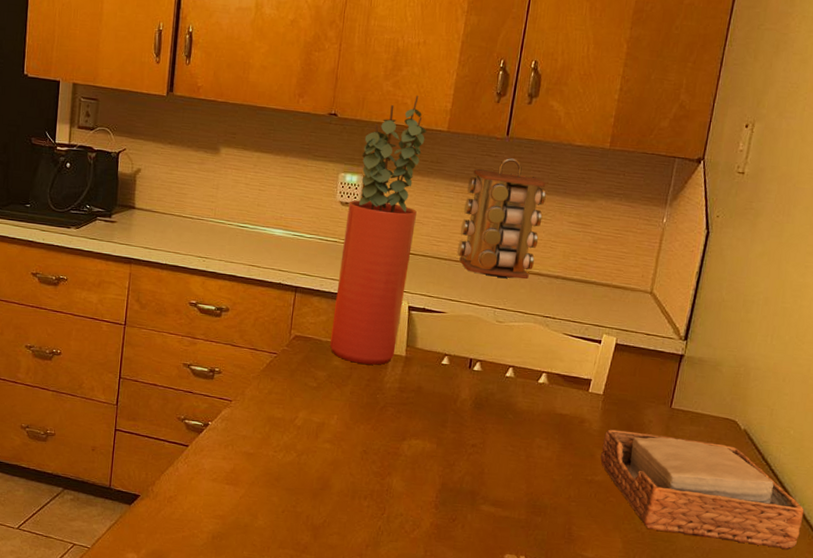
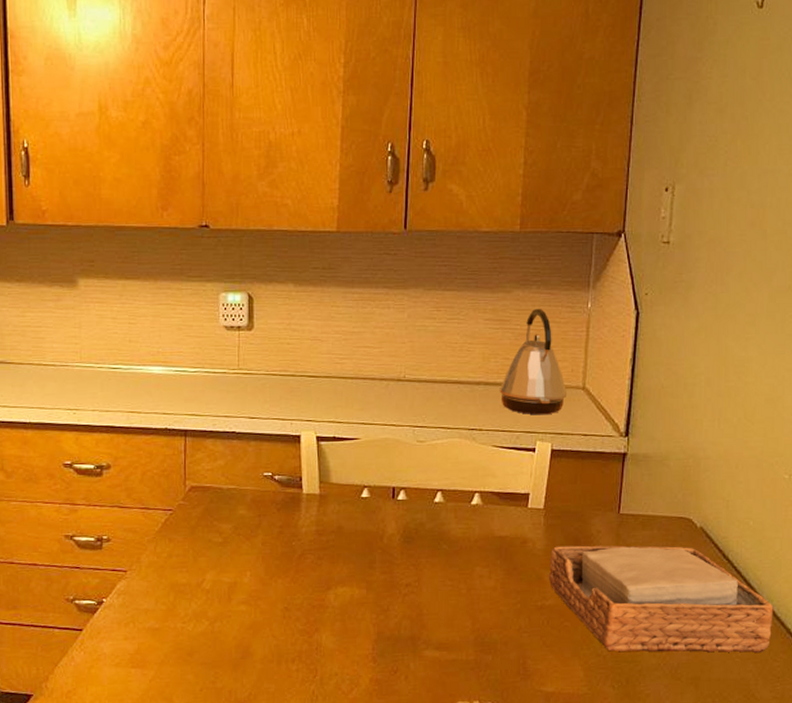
vase: present [329,96,427,365] -> none [231,194,314,509]
spice rack: present [457,158,546,280] -> none [363,254,456,391]
kettle: none [575,218,636,313] -> present [499,309,567,415]

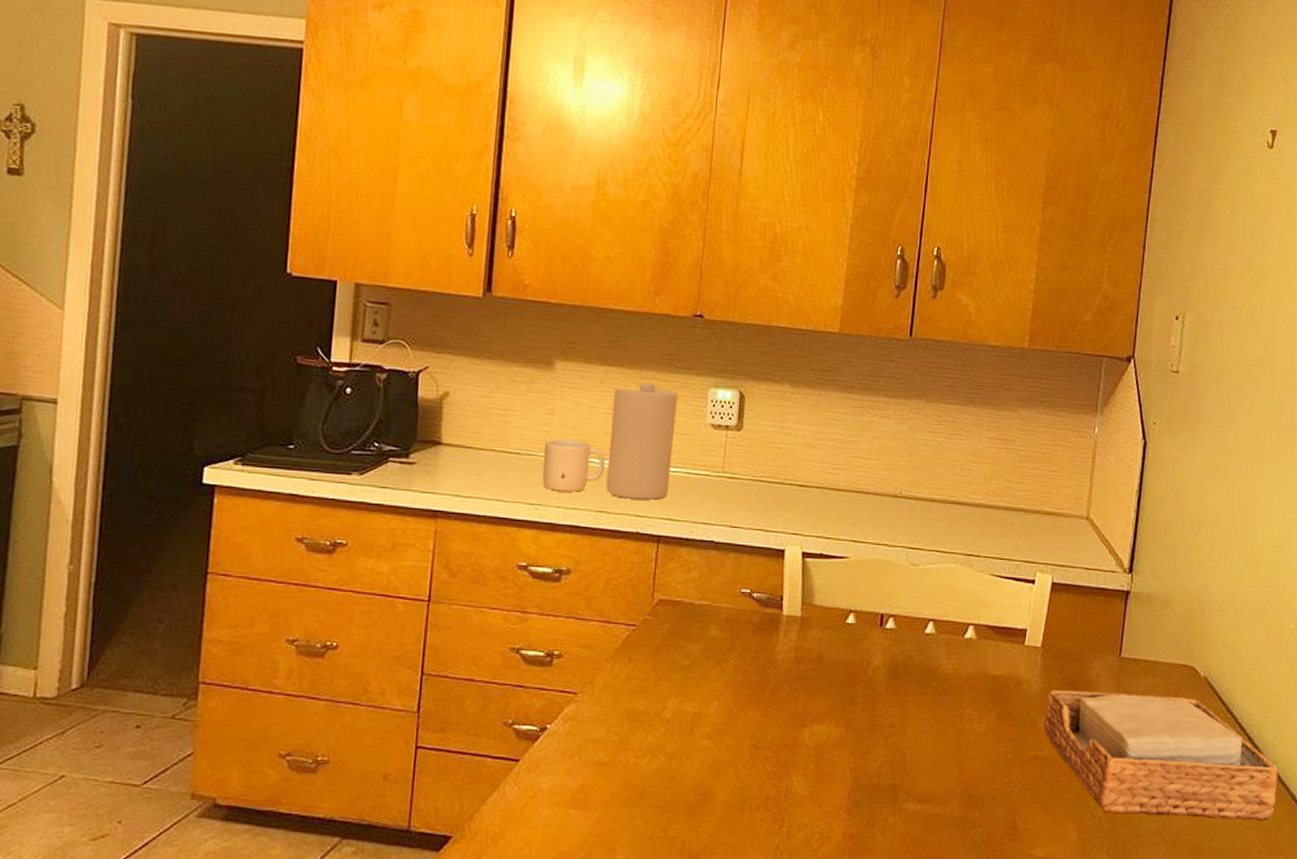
mug: none [75,349,131,397] -> present [542,439,605,492]
paper towel holder: none [133,293,192,399] -> present [606,383,678,500]
kettle: present [499,309,567,415] -> none [1000,430,1071,545]

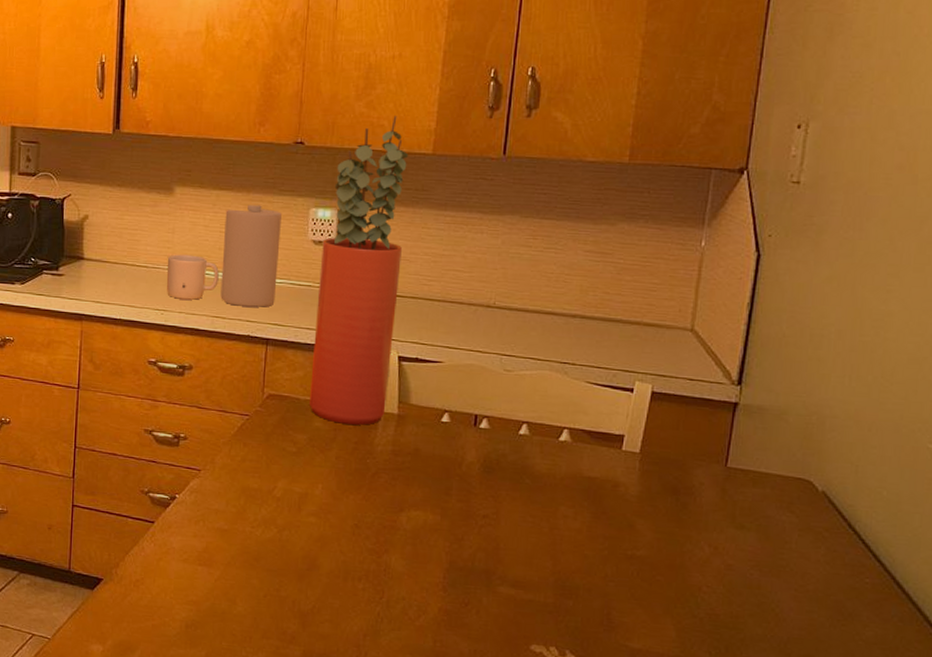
vase: none [704,291,815,631] -> present [308,116,409,425]
napkin holder: present [1043,690,1278,820] -> none [641,494,909,638]

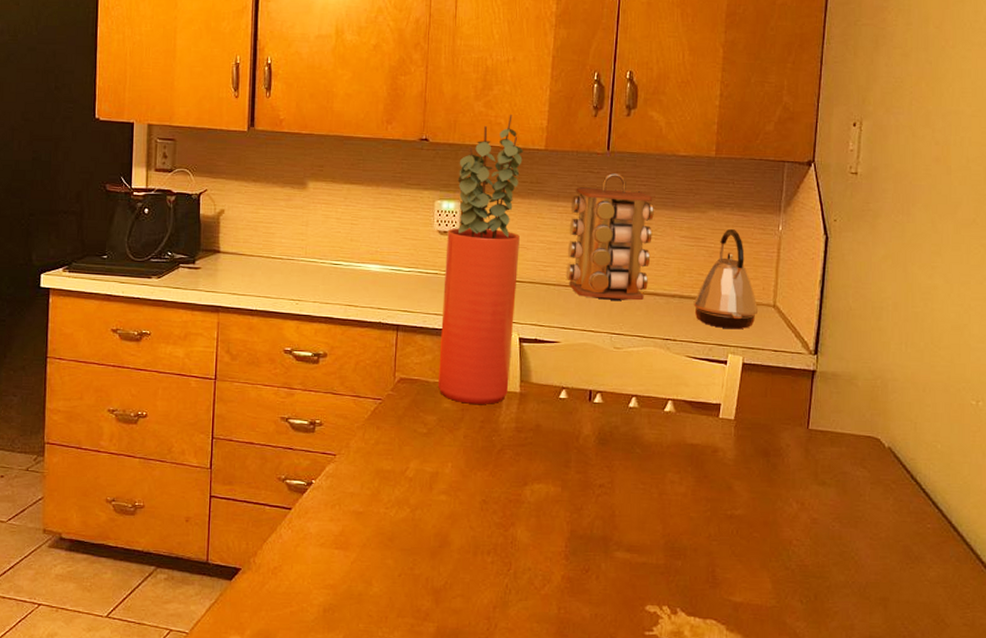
mug: present [166,254,219,300] -> none [300,246,351,289]
paper towel holder: present [220,204,282,307] -> none [353,198,409,295]
spice rack: none [452,181,555,320] -> present [565,173,654,301]
kettle: none [596,244,673,355] -> present [693,229,759,330]

